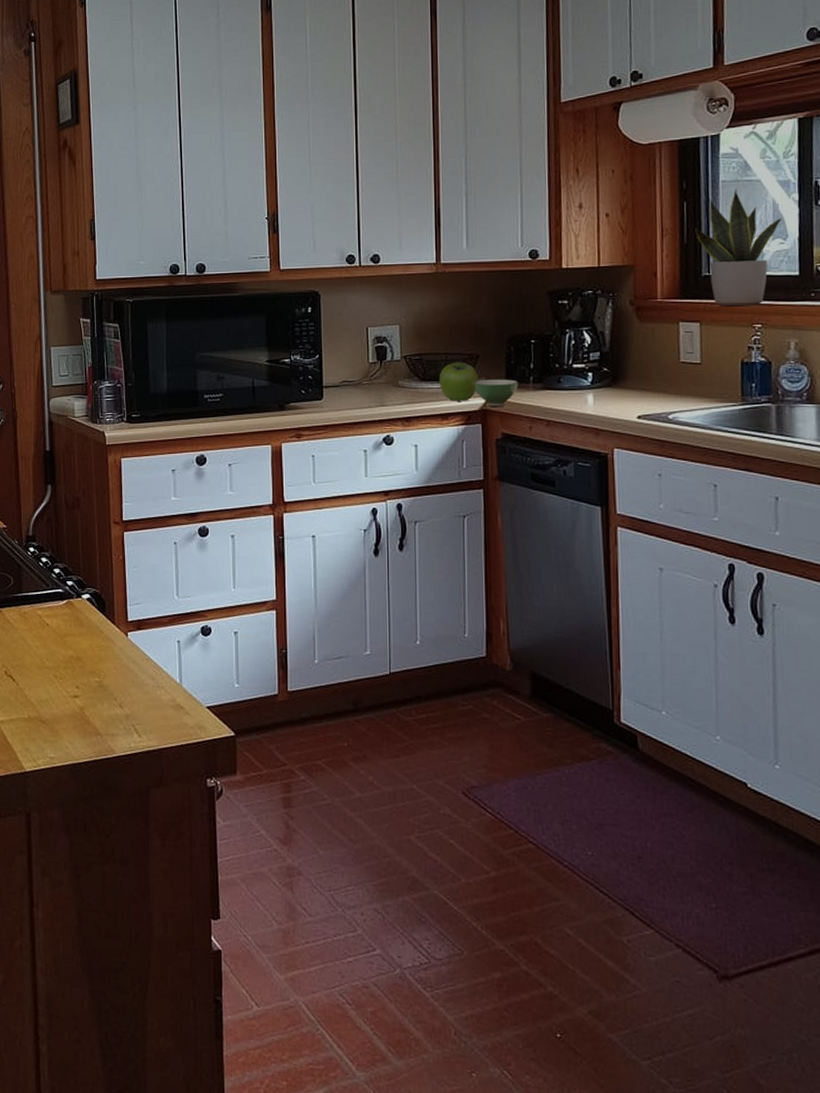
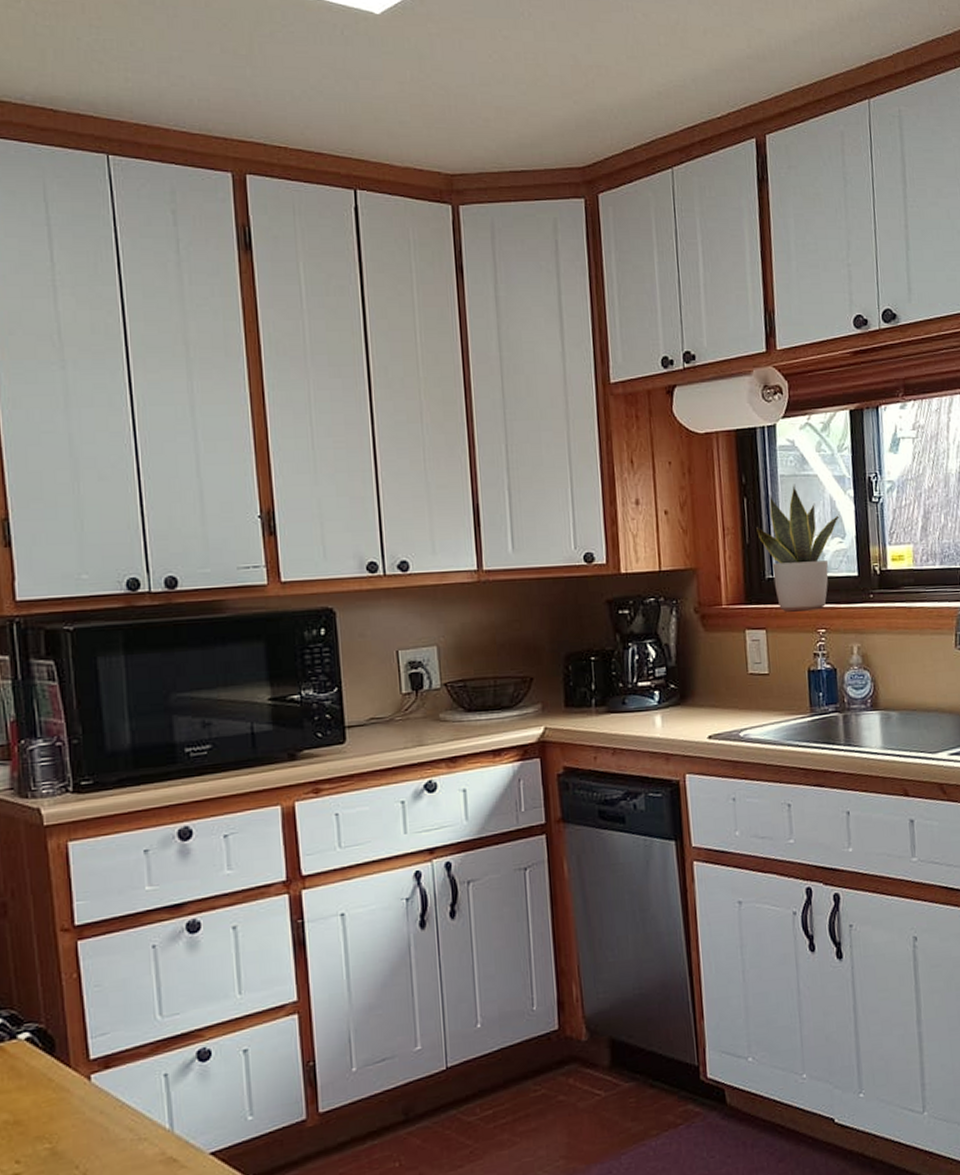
fruit: present [438,362,479,401] -> none [487,686,535,734]
bowl: present [473,379,519,406] -> none [527,703,580,737]

